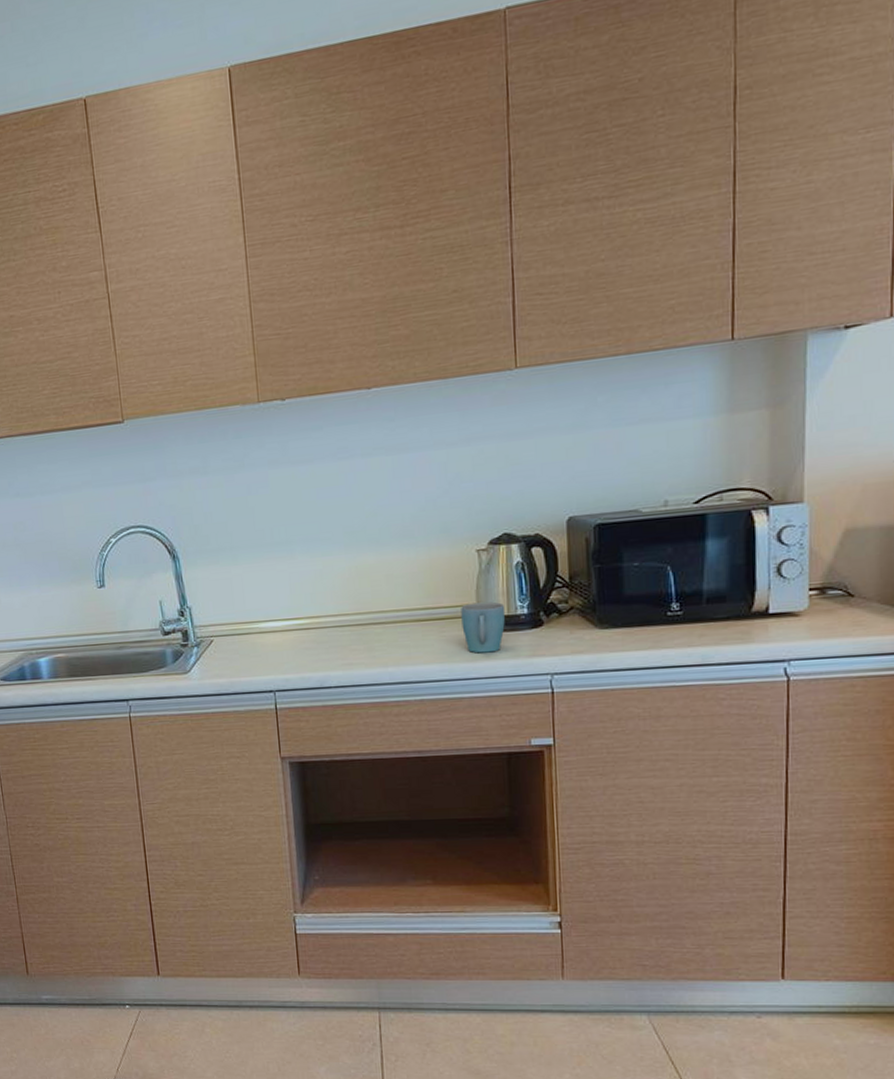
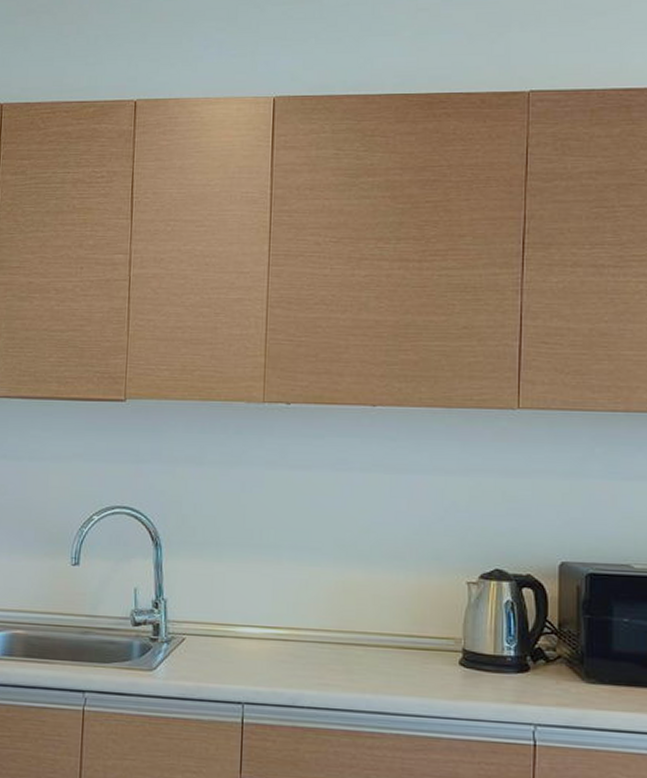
mug: present [461,601,506,653] -> none [446,637,492,693]

